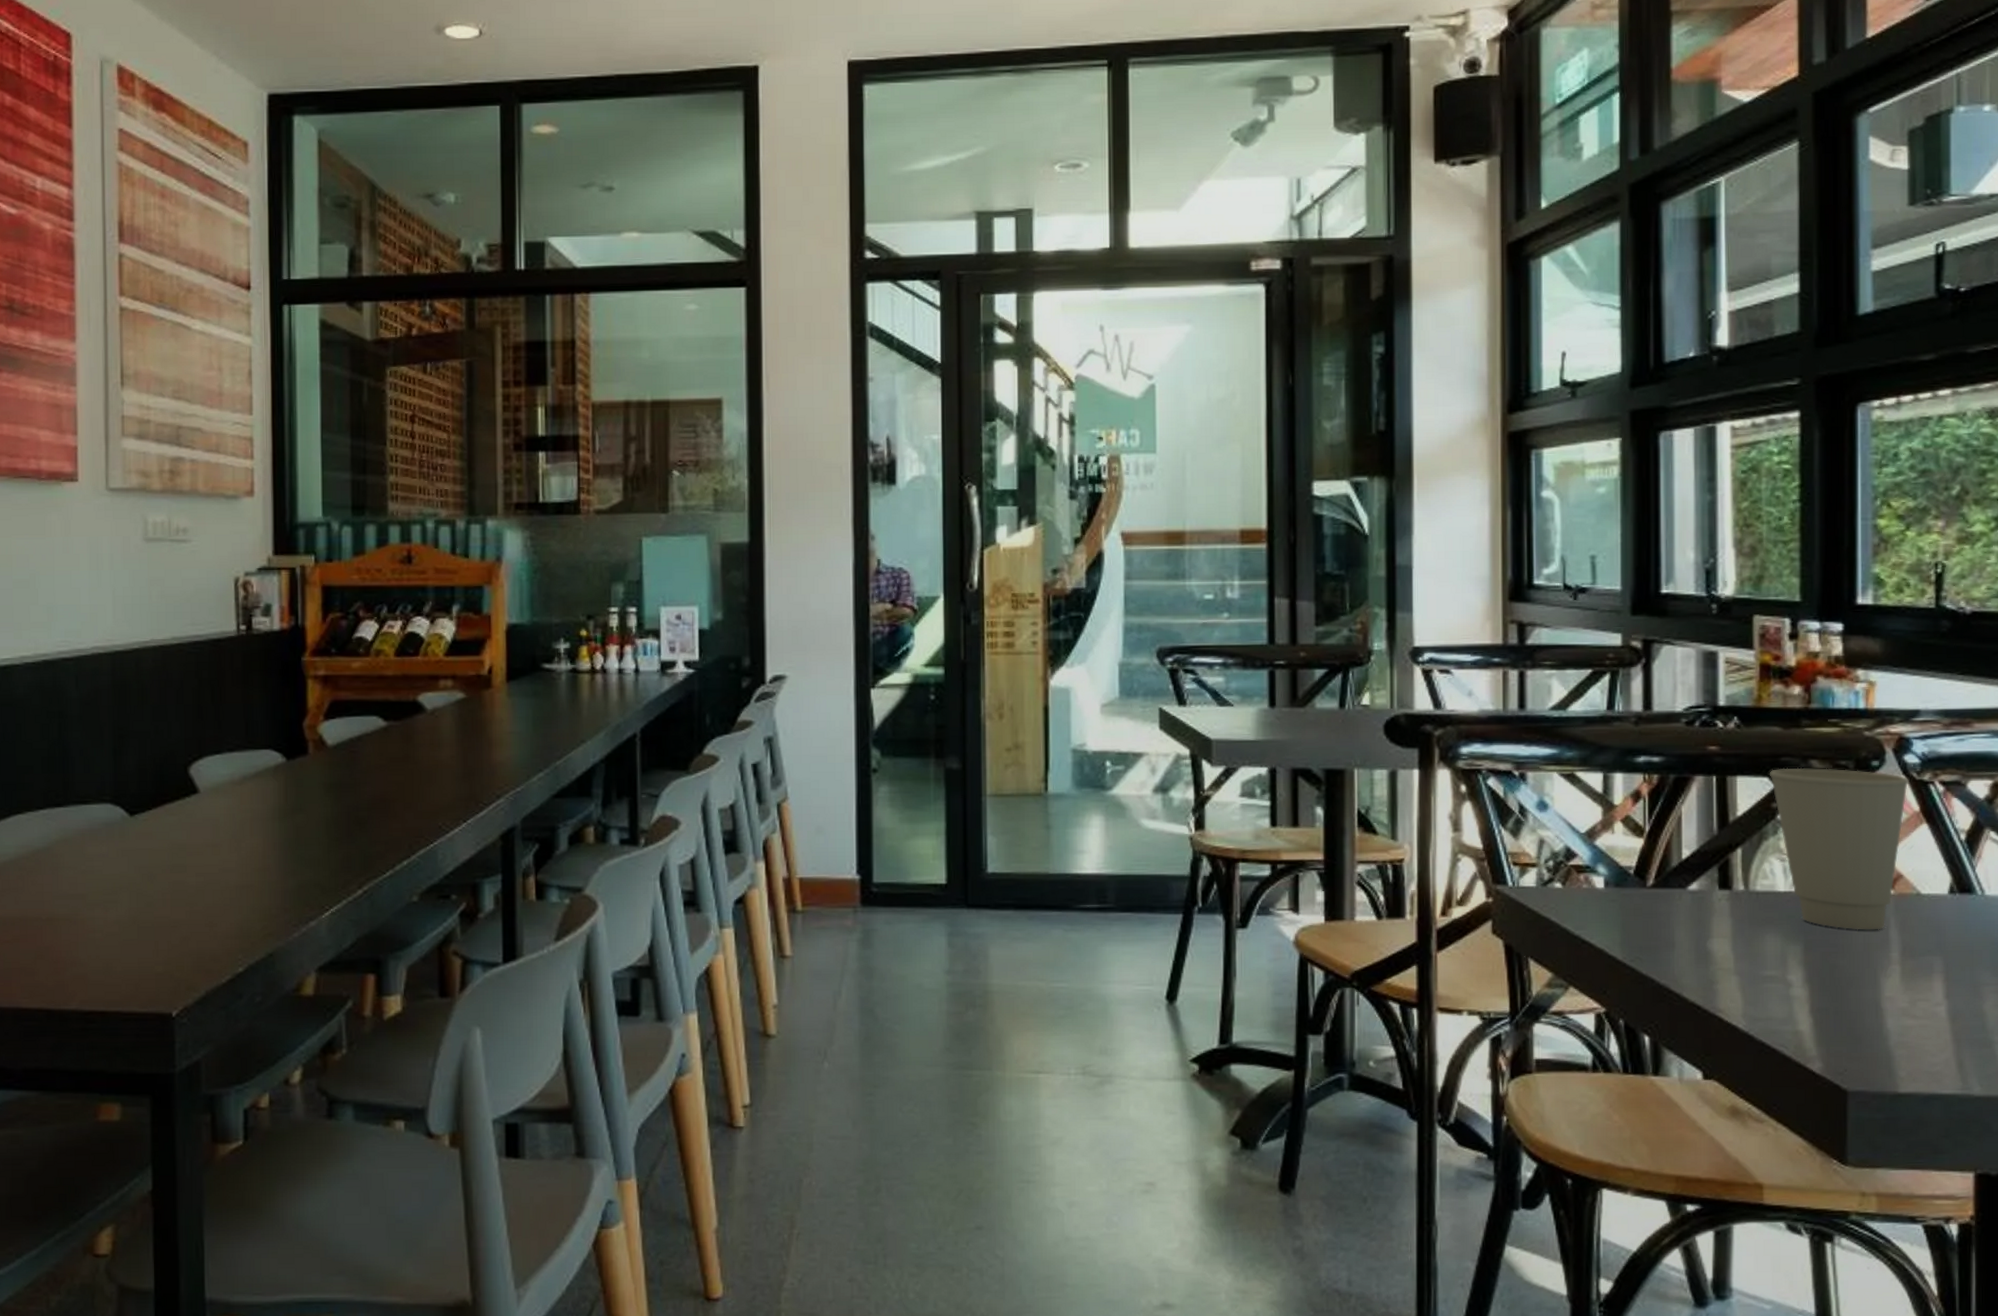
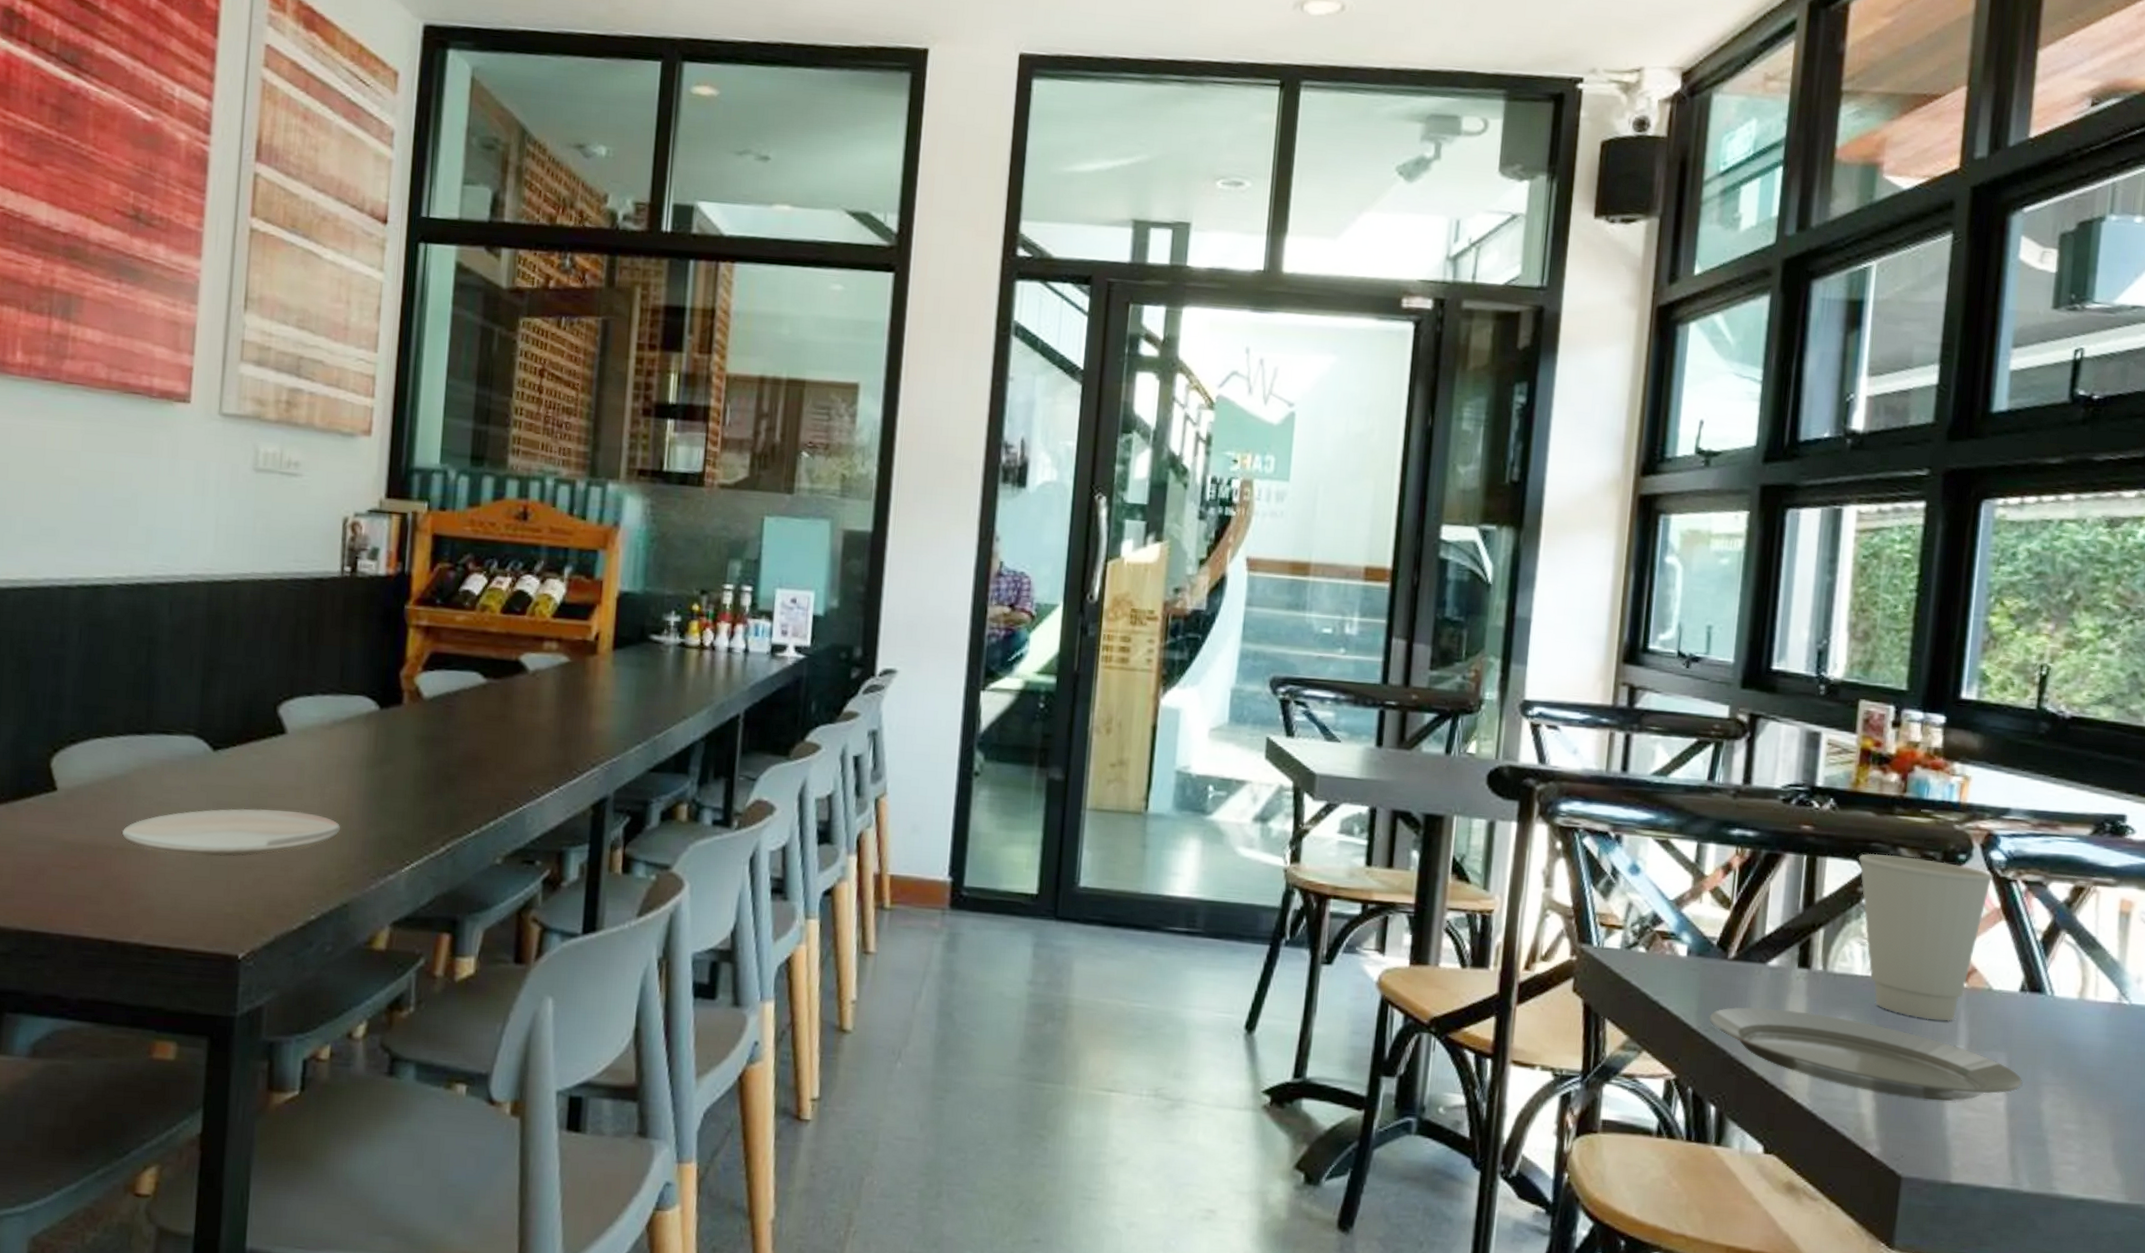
plate: none [49,867,260,919] -> present [122,808,341,857]
plate: none [1634,932,1963,1011] -> present [1709,1007,2024,1102]

